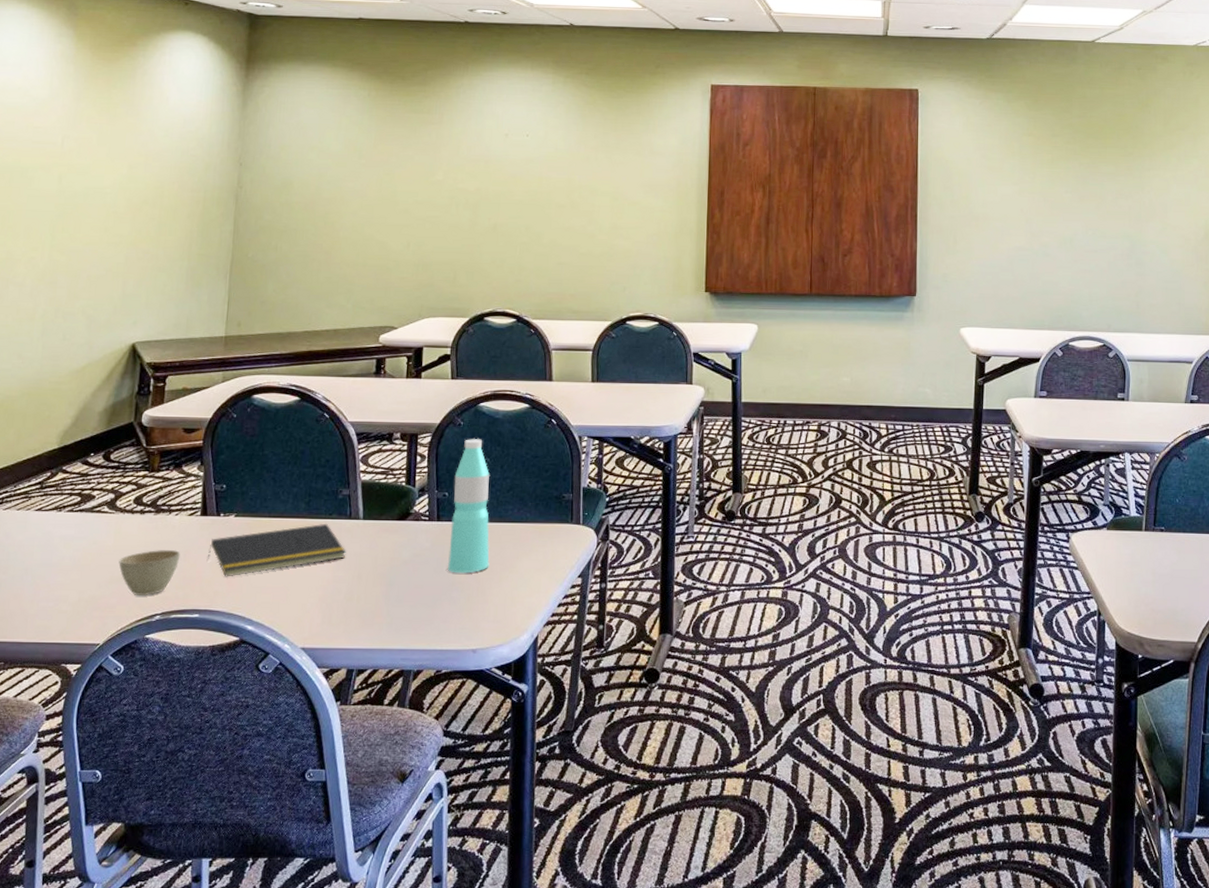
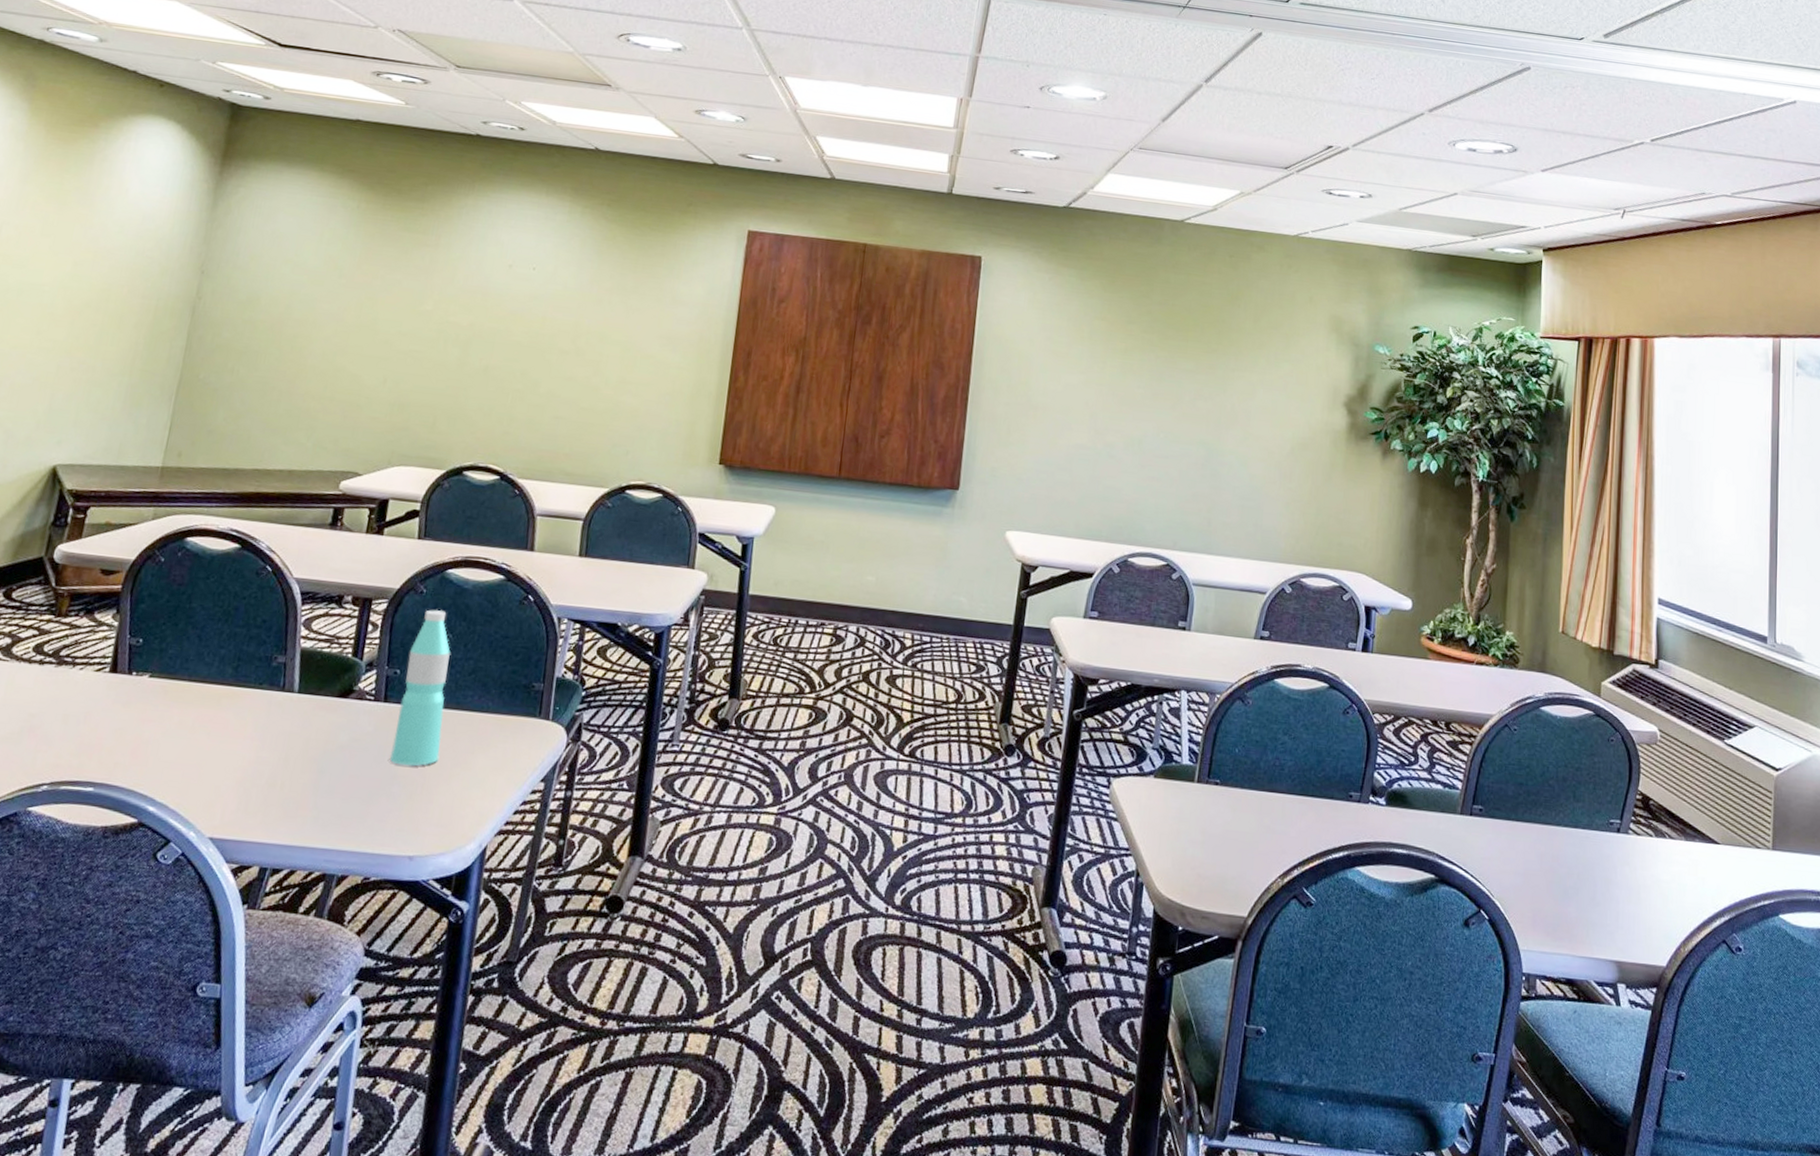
cup: present [119,550,181,595] -> none [6,708,81,761]
notepad: present [206,523,346,577] -> none [110,693,275,747]

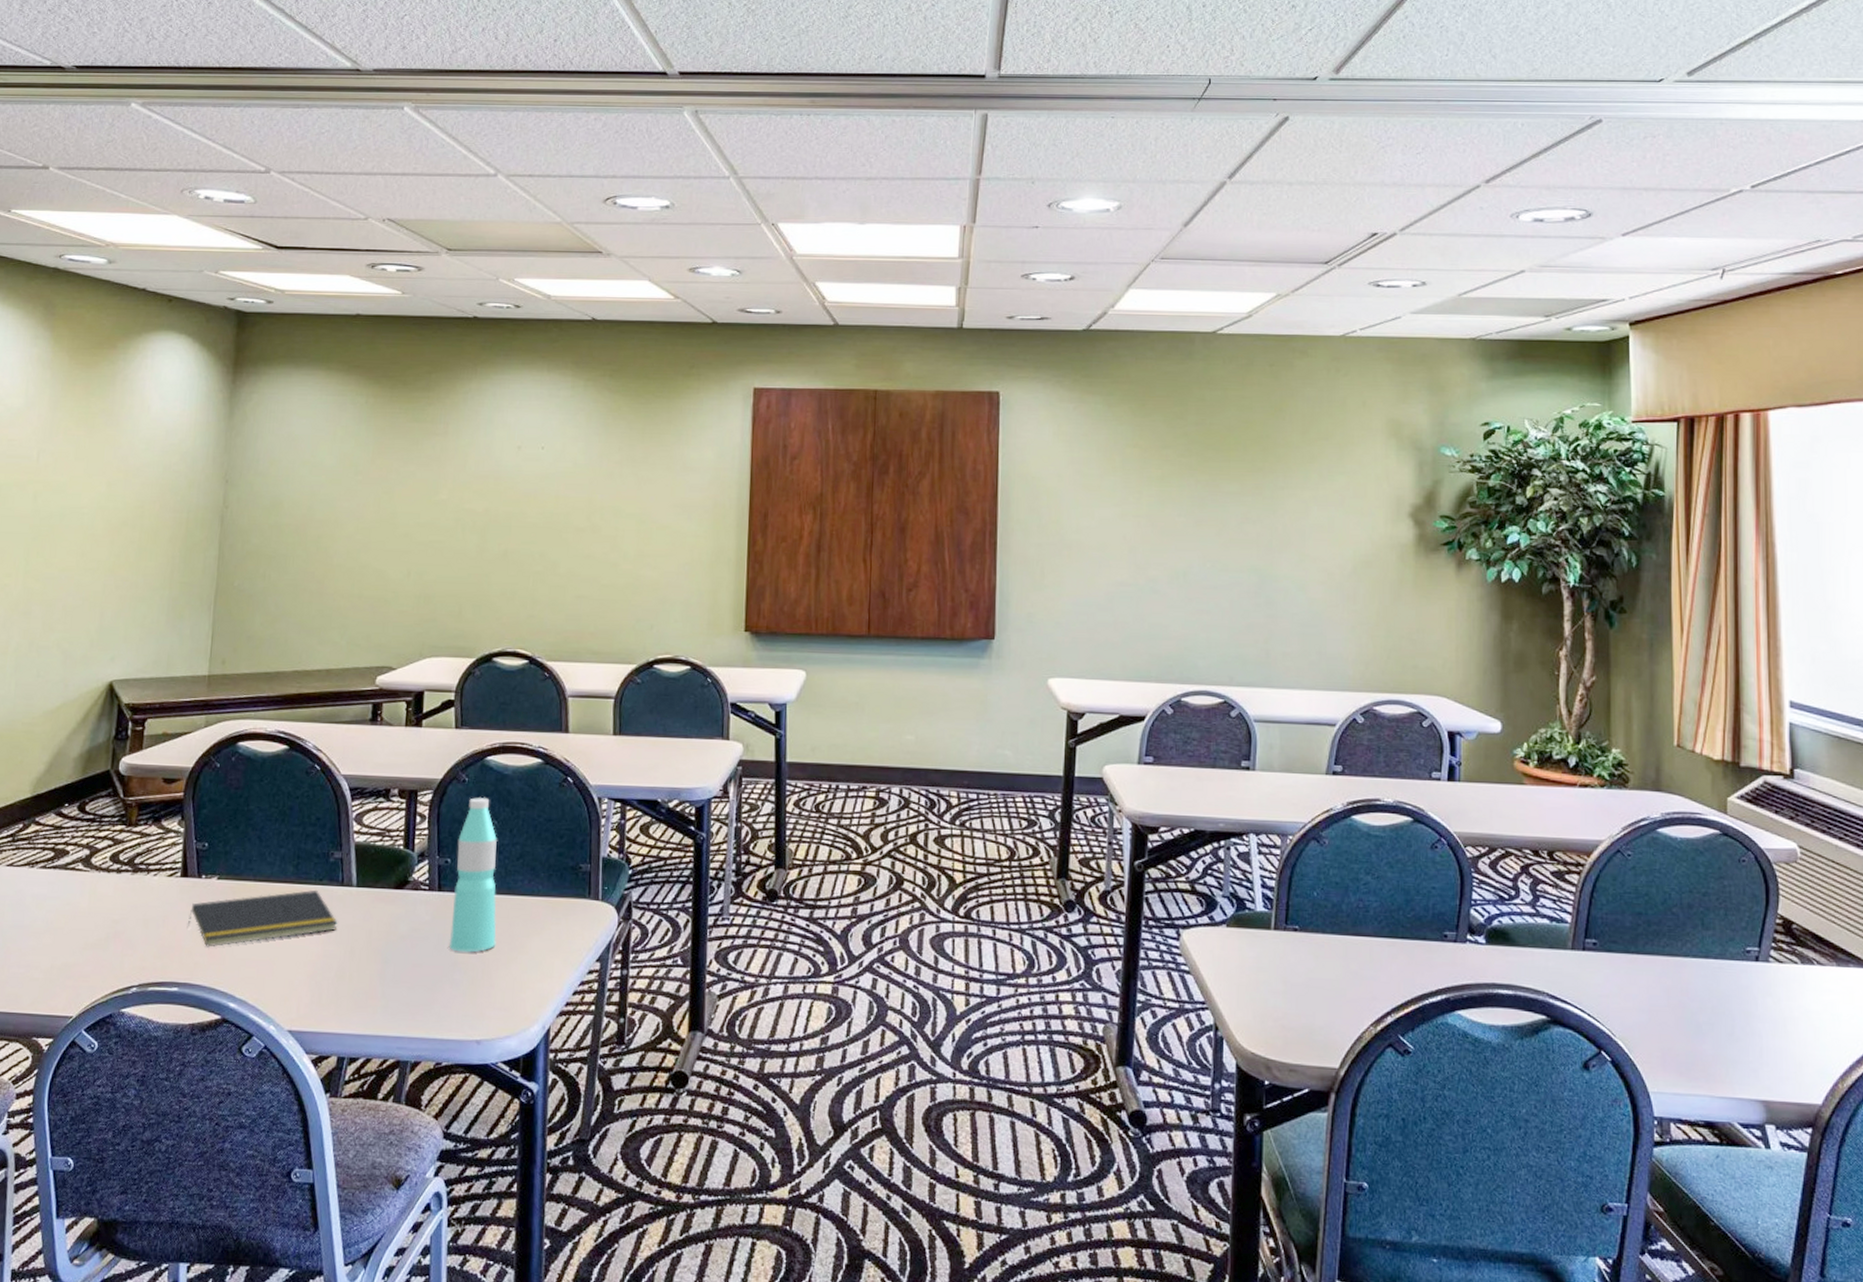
notepad: none [110,693,275,747] -> present [187,889,338,947]

